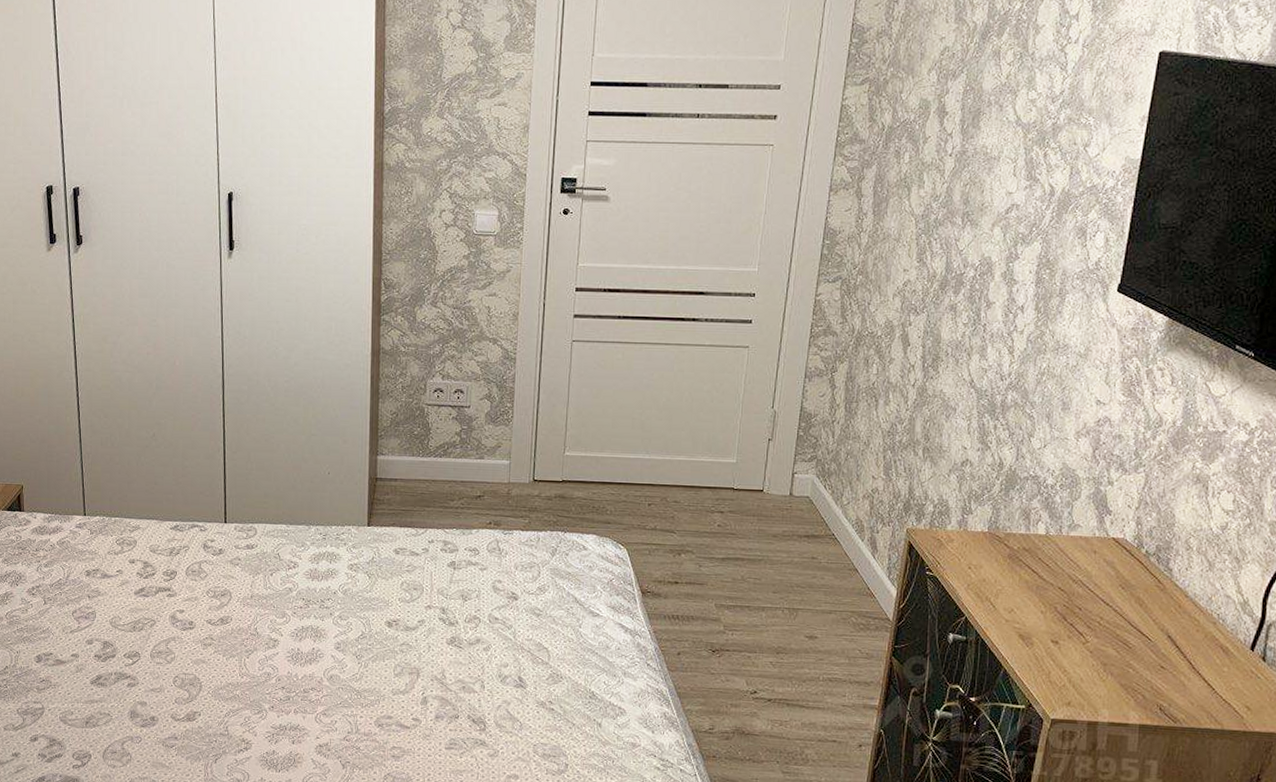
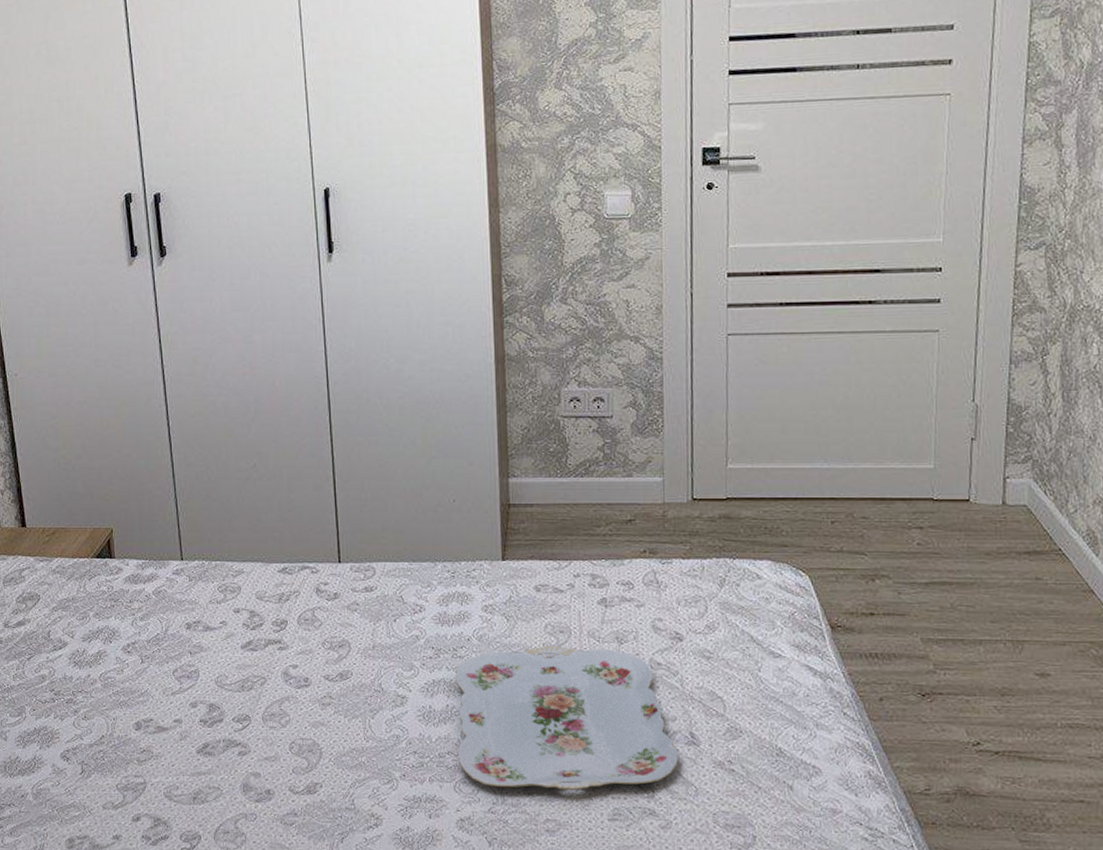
serving tray: none [319,600,509,723] -> present [455,646,679,790]

